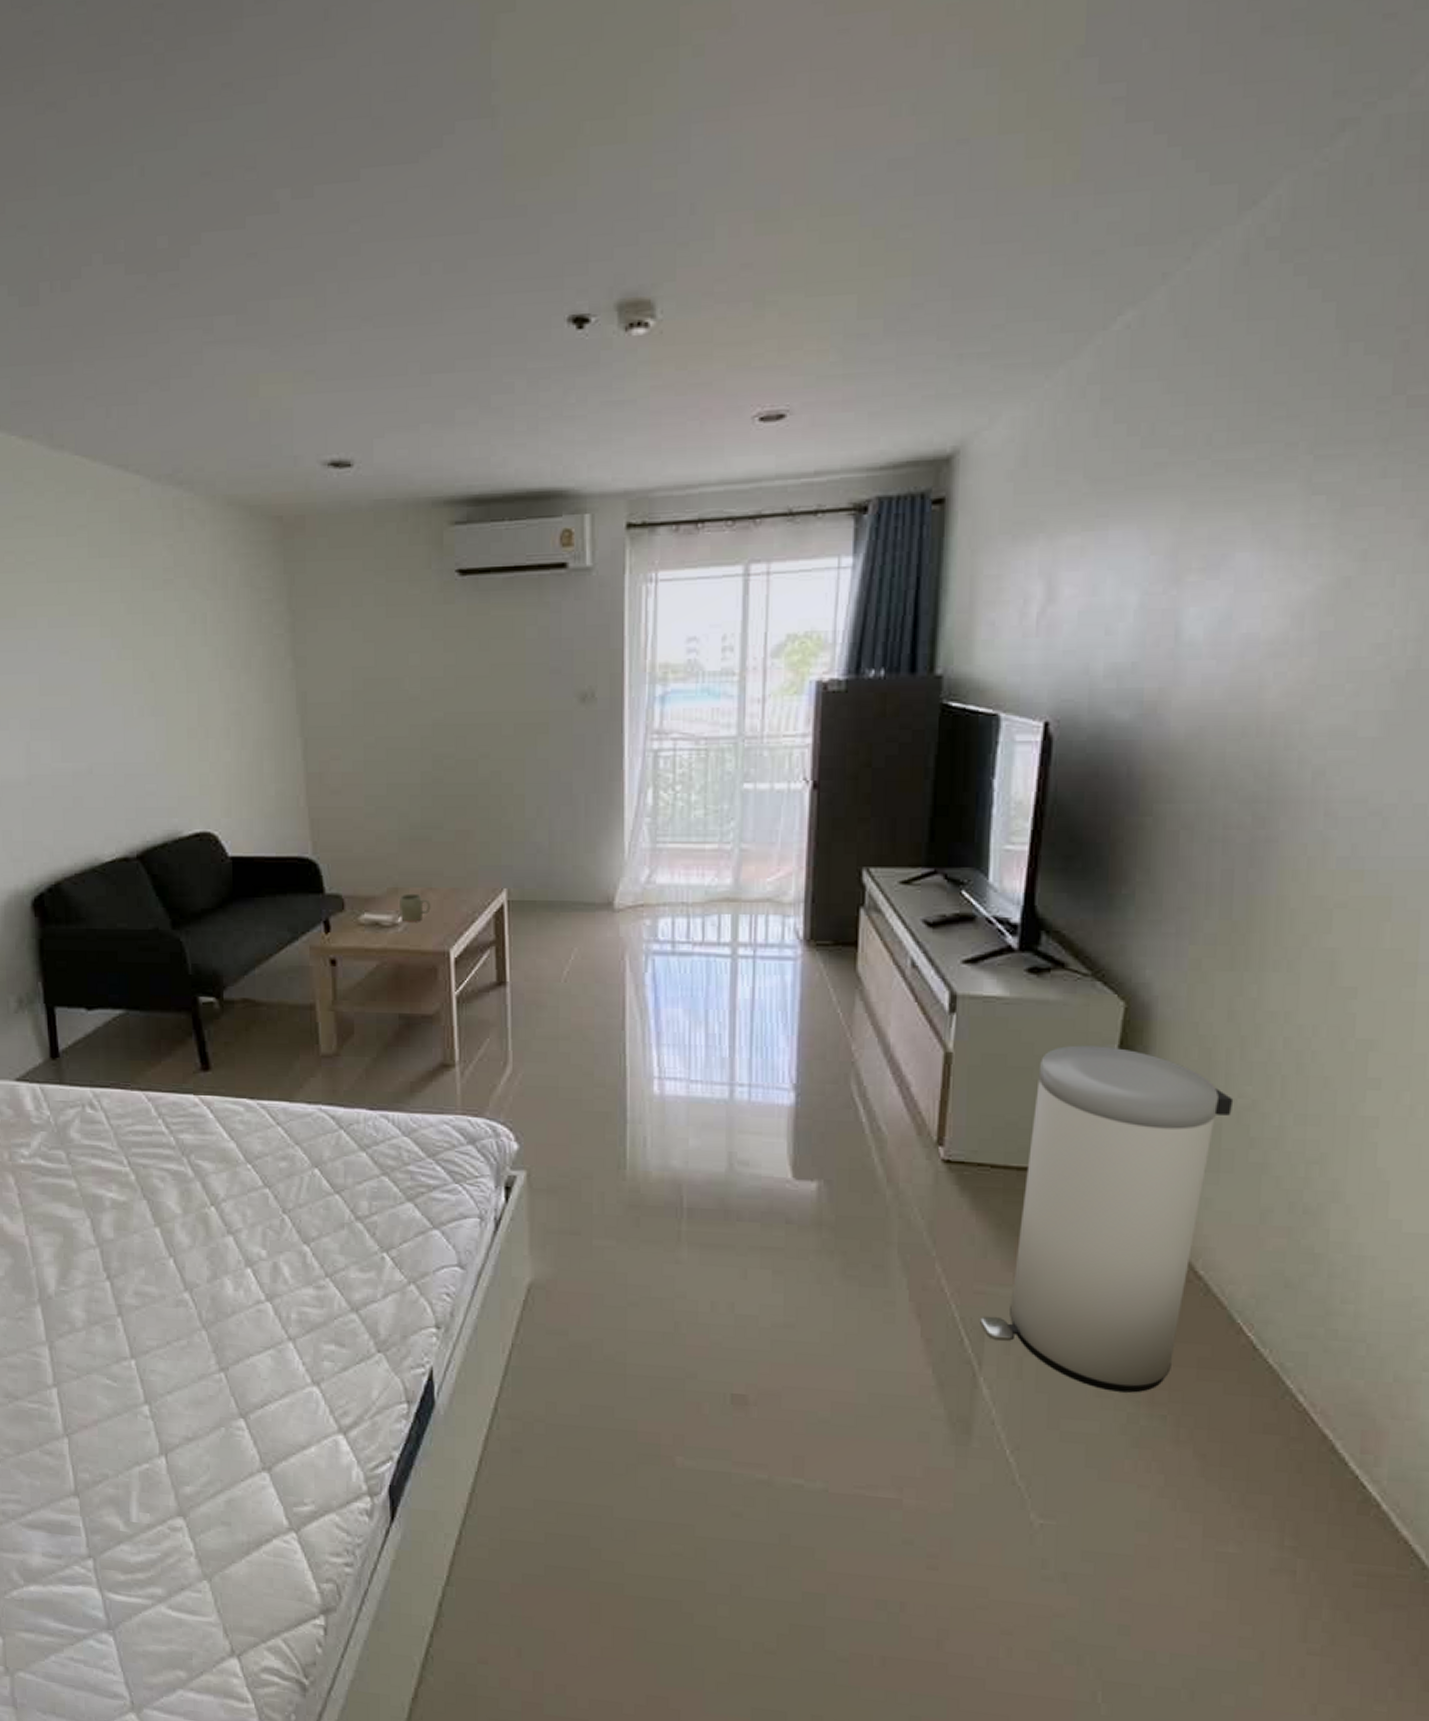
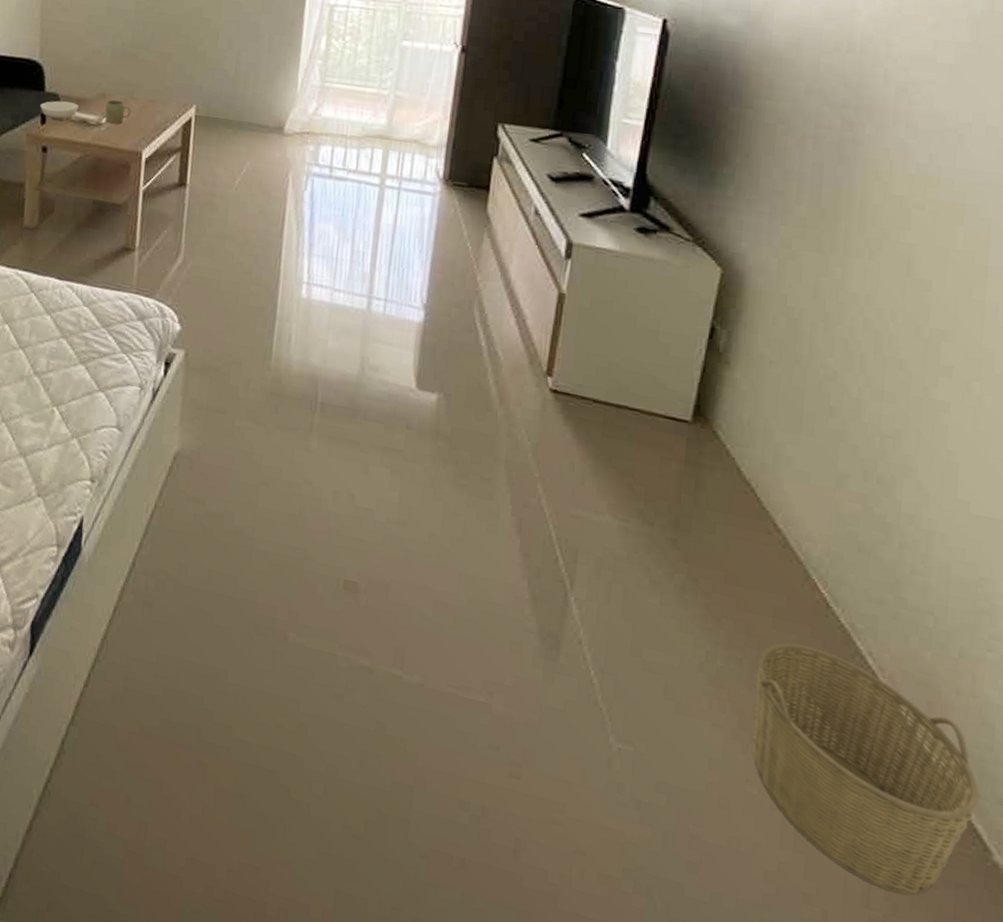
bowl: none [321,903,367,927] -> present [40,100,79,121]
pedal bin: present [980,1045,1234,1393] -> none [574,300,817,633]
basket: none [1180,1391,1417,1624] -> present [752,642,980,895]

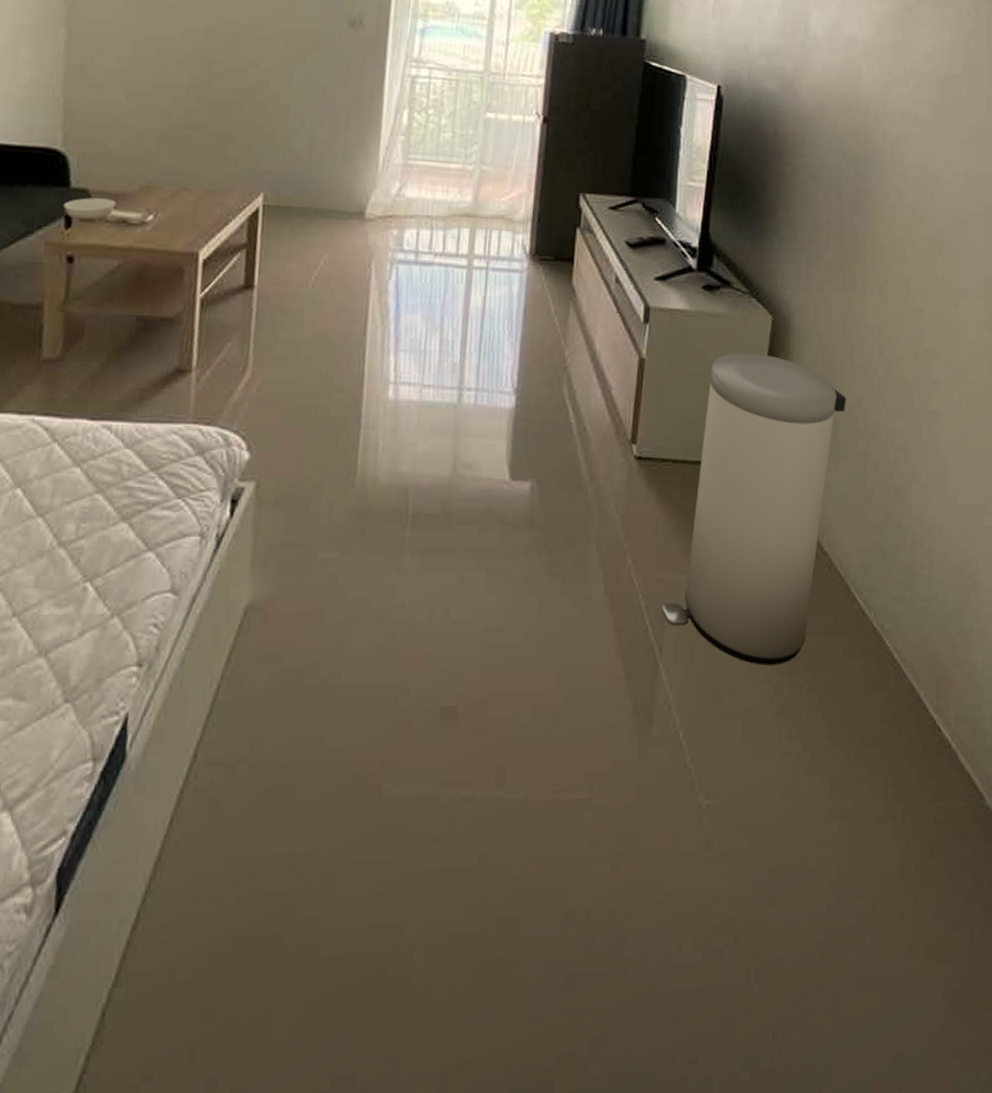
mug: present [104,99,131,124] -> none [150,192,184,222]
pedal bin: none [574,300,817,633] -> present [661,352,847,665]
basket: present [752,642,980,895] -> none [813,655,975,862]

